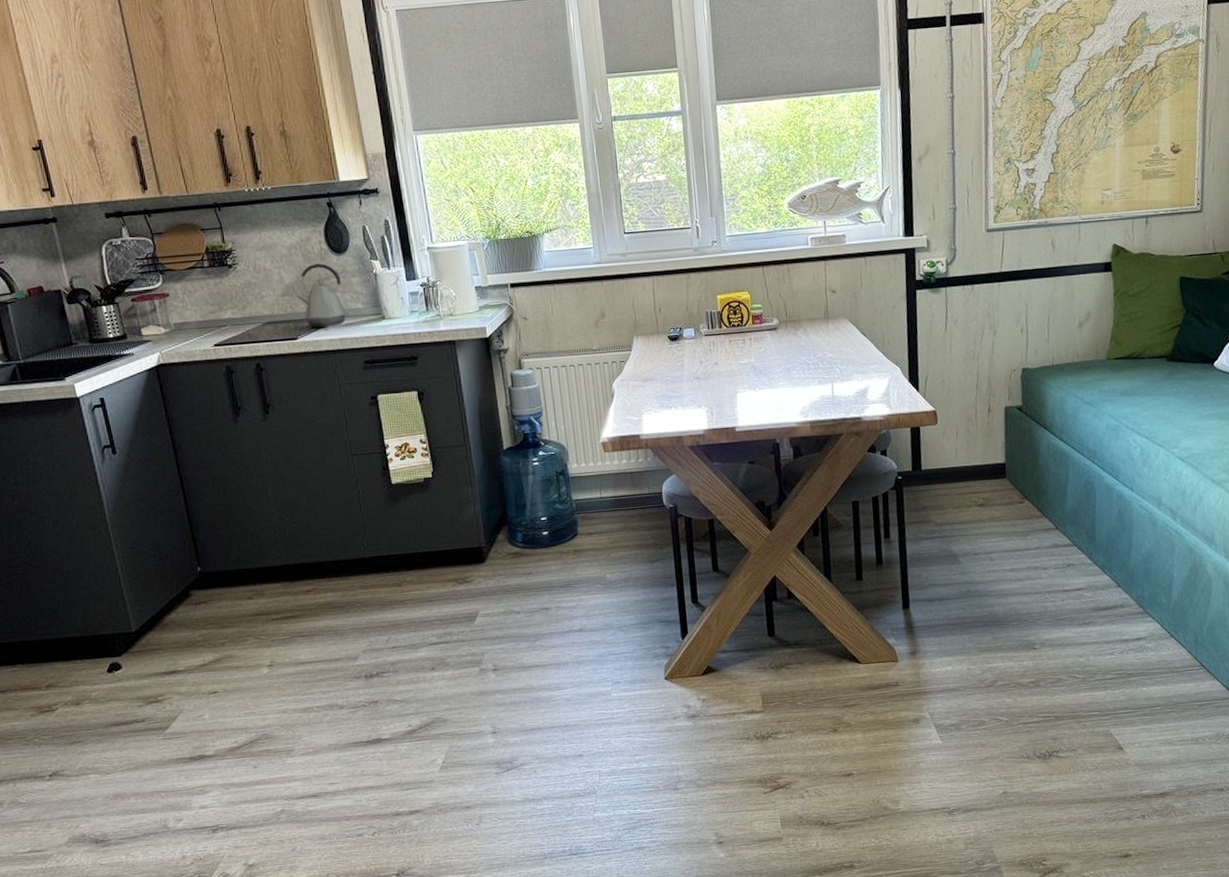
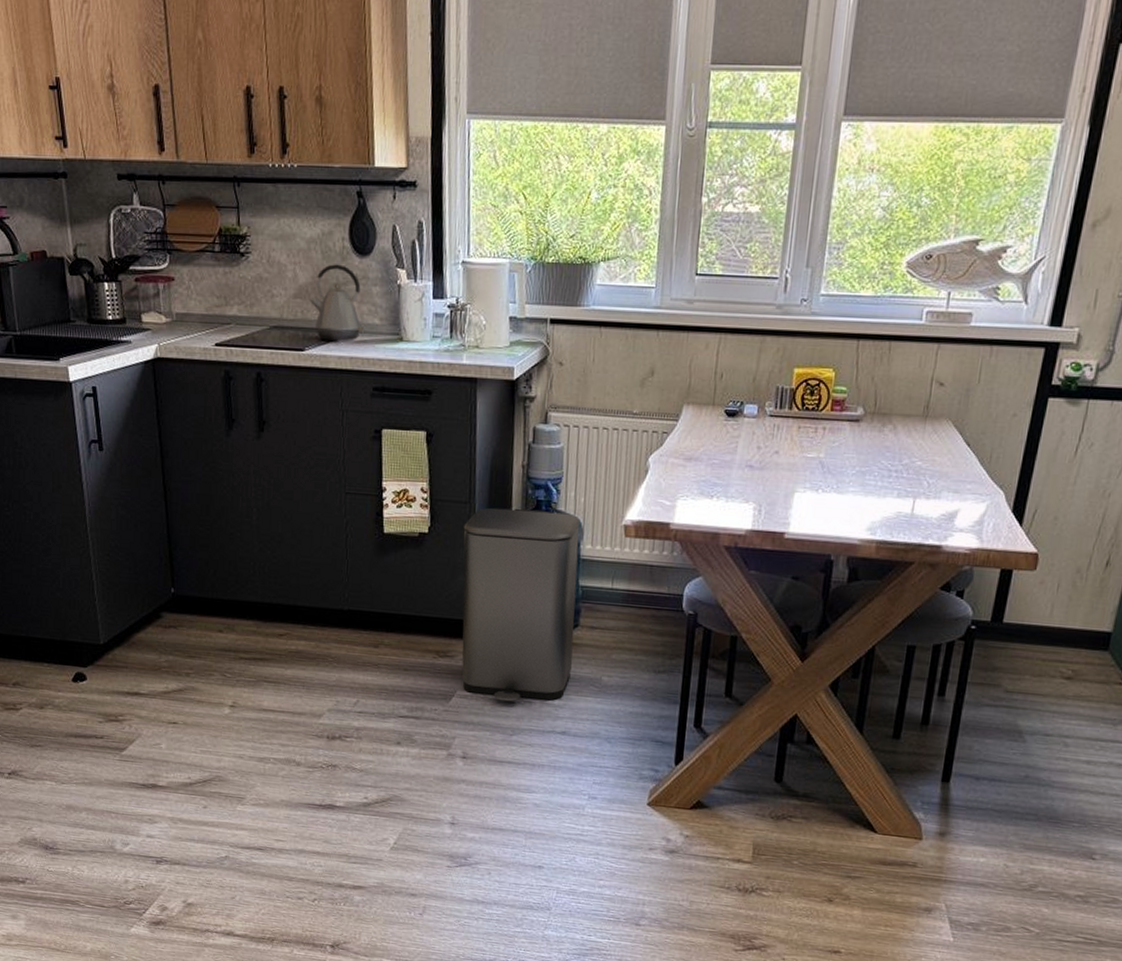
pedal bin: none [463,440,579,613] -> present [461,507,580,702]

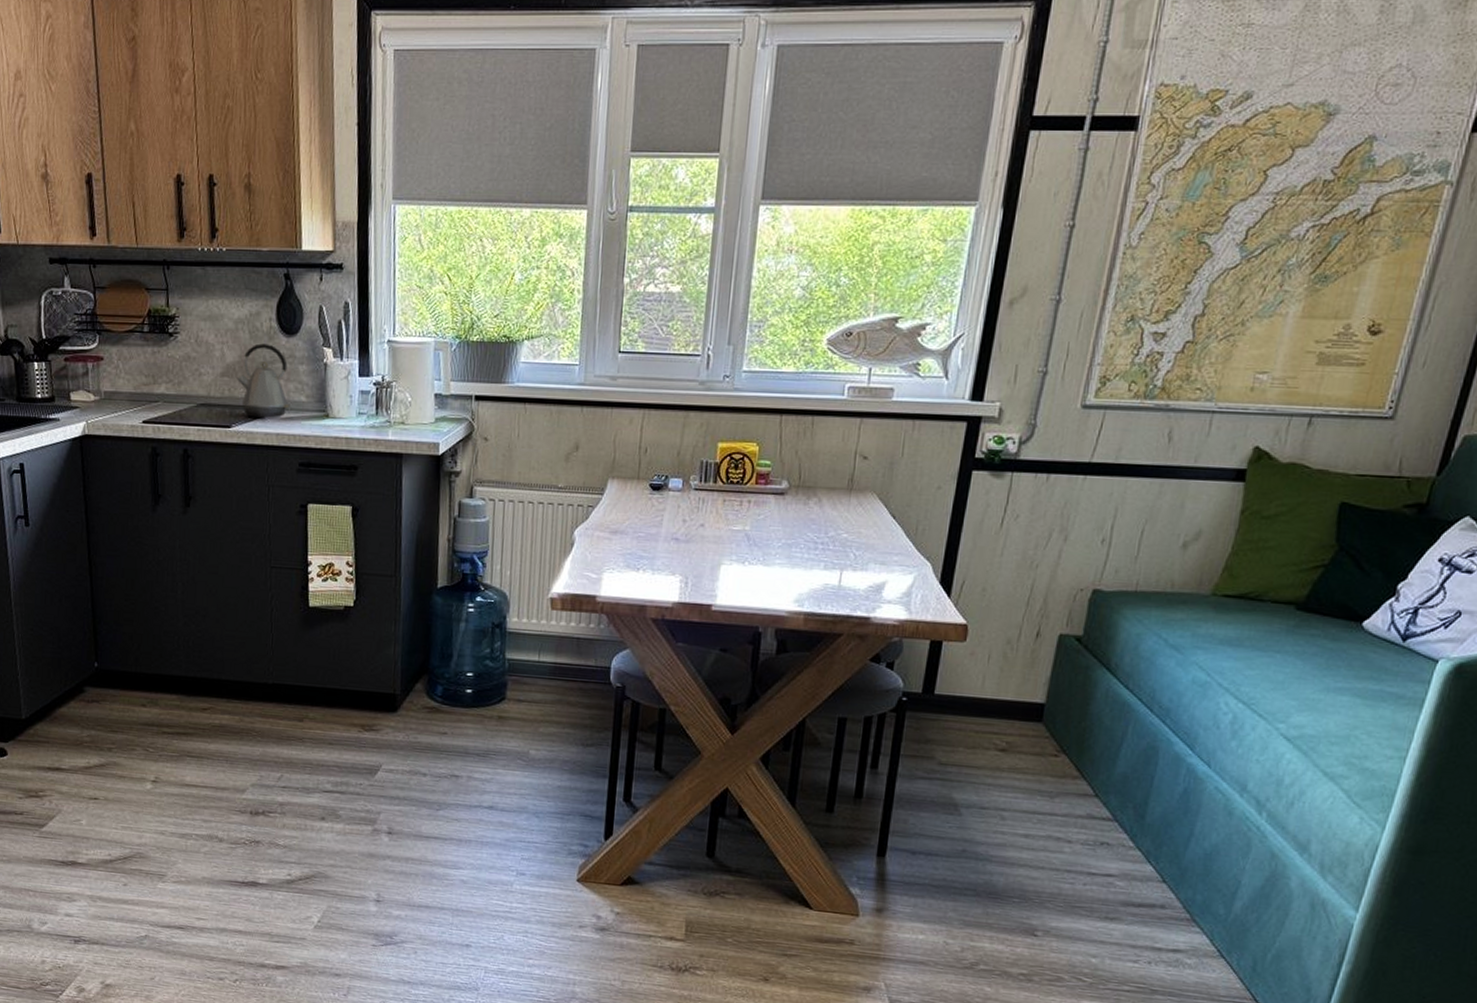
pedal bin: present [461,507,580,702] -> none [387,581,506,776]

